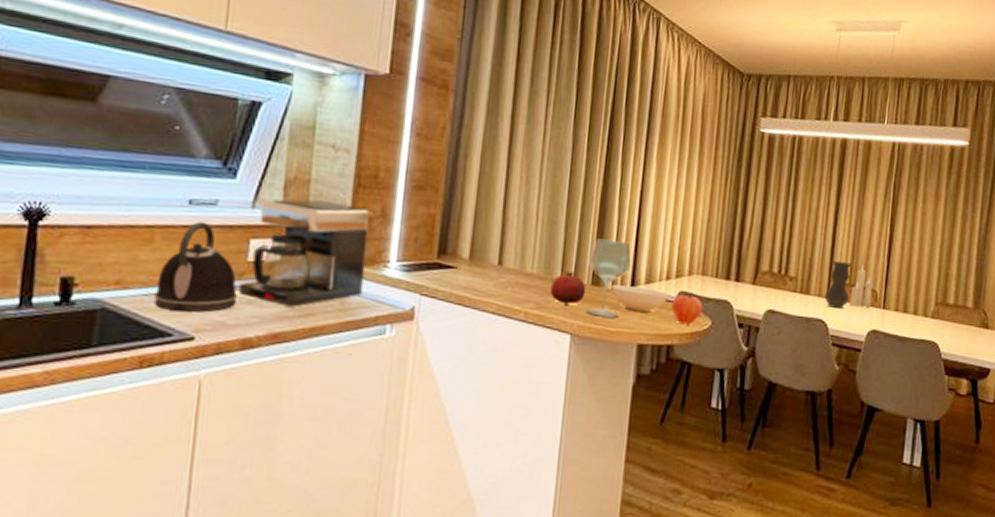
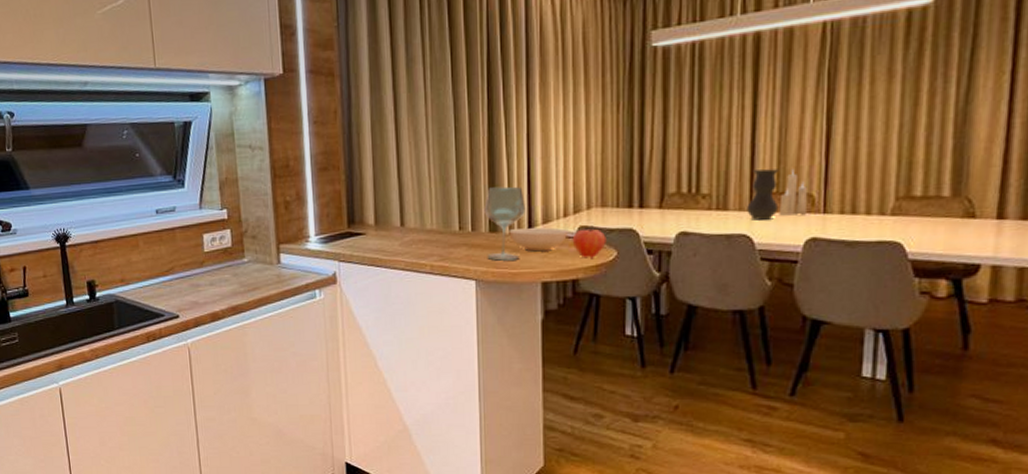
kettle: present [153,221,239,312] -> none [146,226,203,297]
coffee maker: present [239,199,370,307] -> none [202,194,293,284]
fruit: present [550,271,586,305] -> none [450,223,485,254]

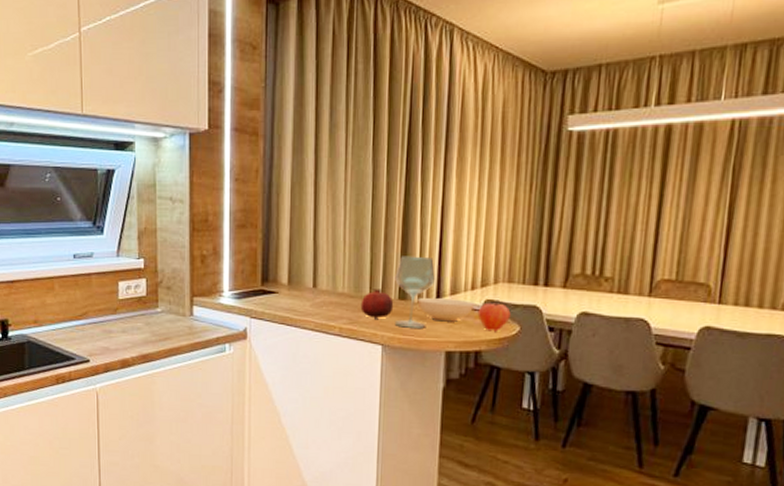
fruit: none [450,223,485,254] -> present [360,289,394,319]
vase: present [747,169,779,220] -> none [646,258,679,306]
candle: present [779,169,807,217] -> none [676,260,705,305]

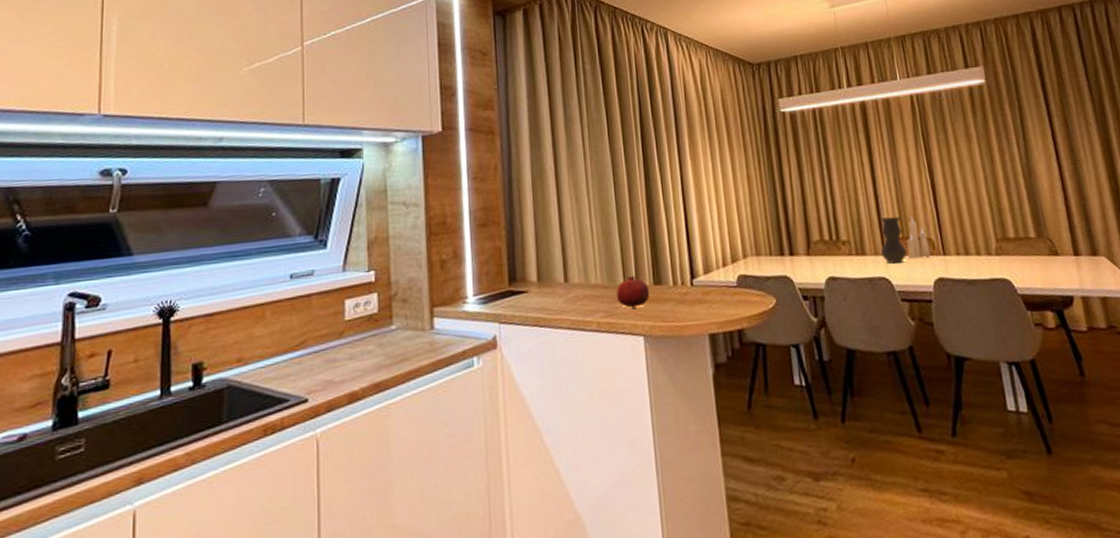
wine glass: present [394,256,435,328] -> none [647,238,687,314]
bowl: present [417,298,475,322] -> none [672,278,729,303]
fruit: present [477,300,511,332] -> none [733,274,765,307]
vase: none [646,258,679,306] -> present [880,216,907,264]
candle: none [676,260,705,305] -> present [907,217,930,259]

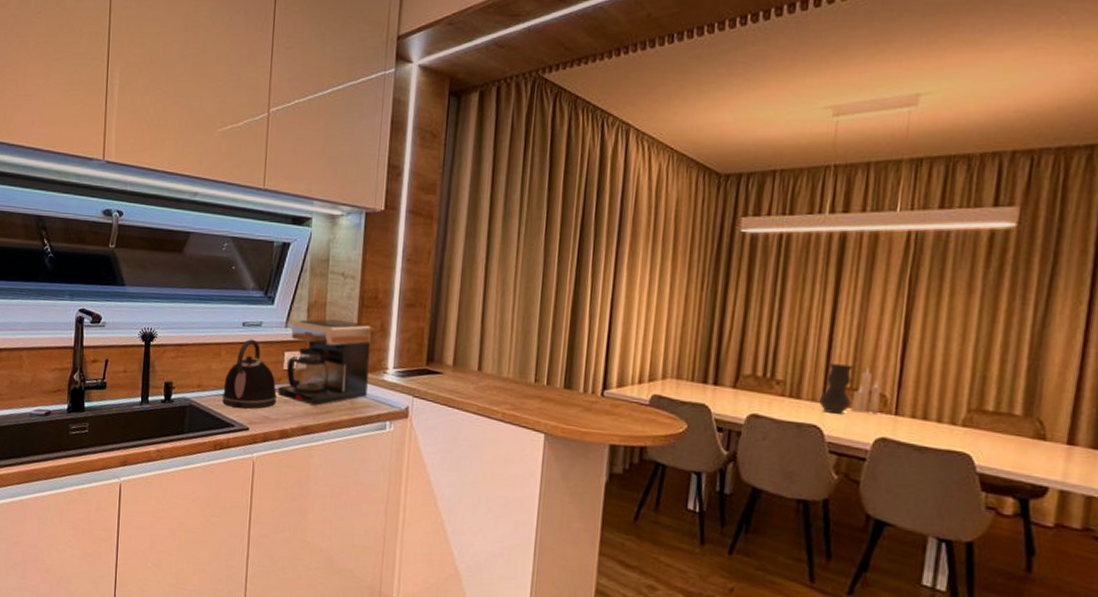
kettle: none [270,292,341,378] -> present [221,339,278,409]
coffee maker: none [341,252,449,357] -> present [278,319,372,406]
fruit: present [616,276,650,308] -> none [524,376,559,407]

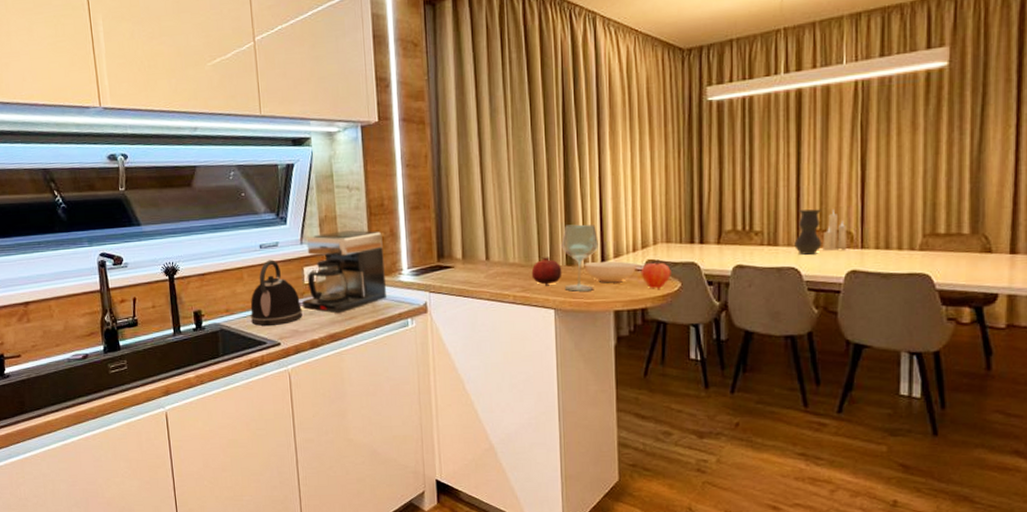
fruit: none [524,376,559,407] -> present [531,257,562,285]
wine glass: none [558,345,602,419] -> present [561,224,598,291]
bowl: none [583,388,642,415] -> present [584,261,638,283]
fruit: none [644,395,679,428] -> present [640,259,671,289]

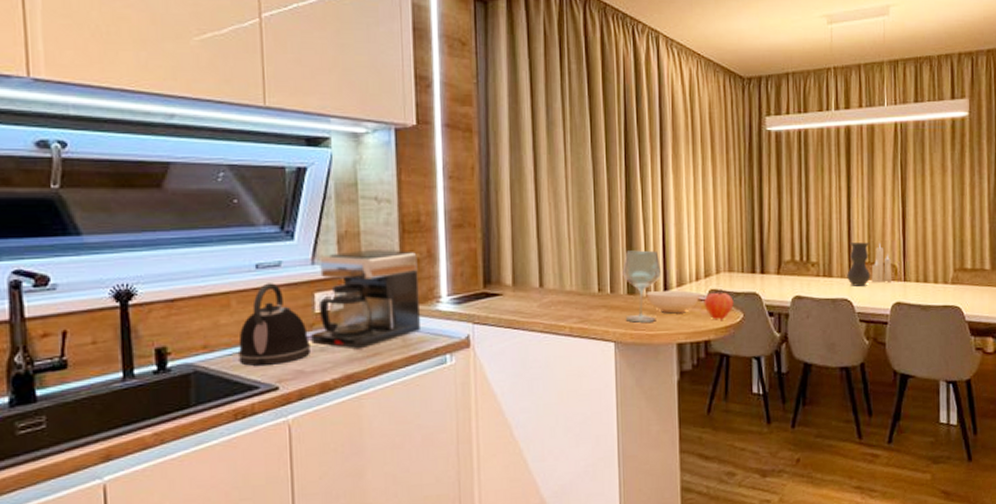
fruit: present [531,257,562,285] -> none [590,285,623,315]

